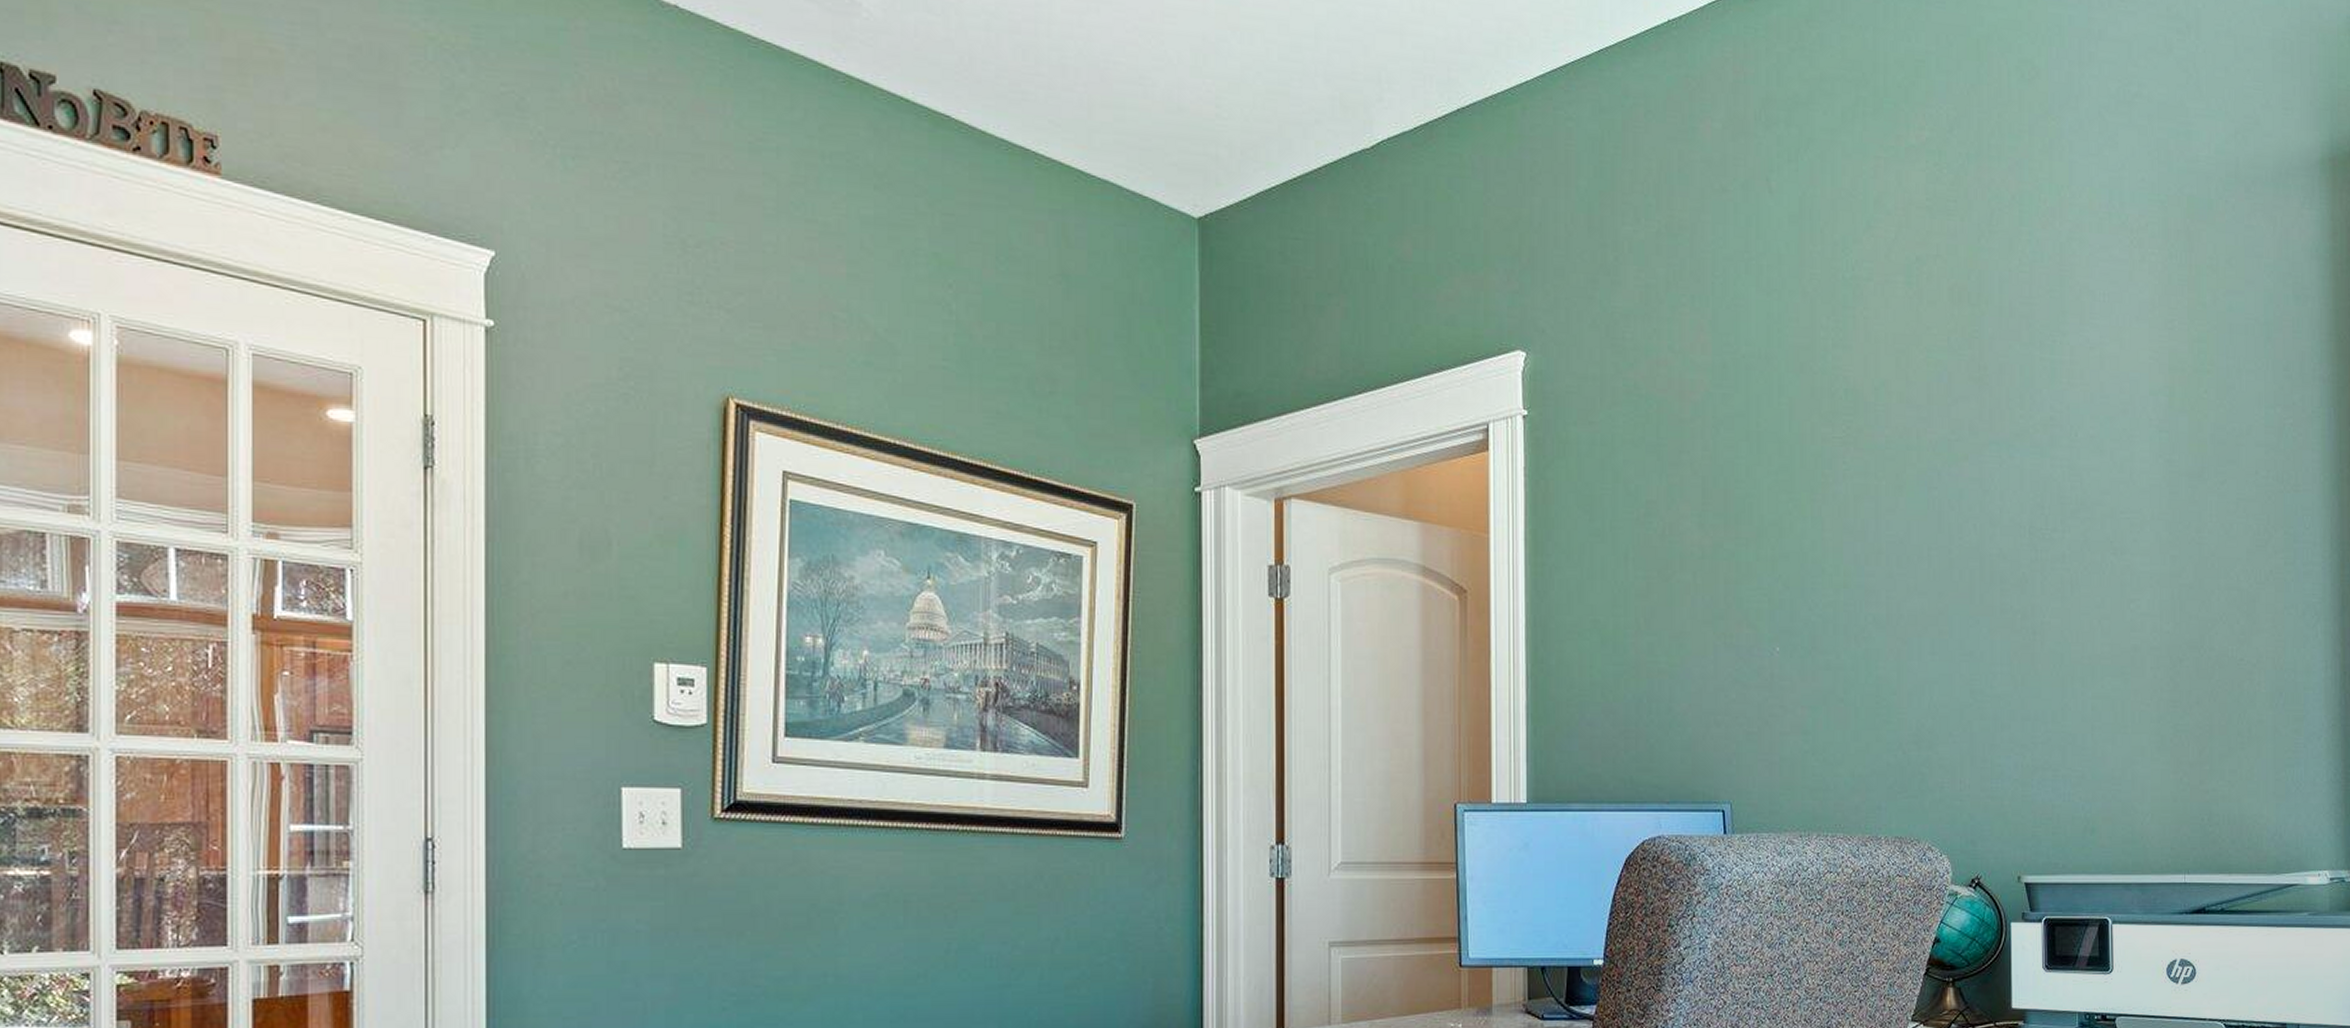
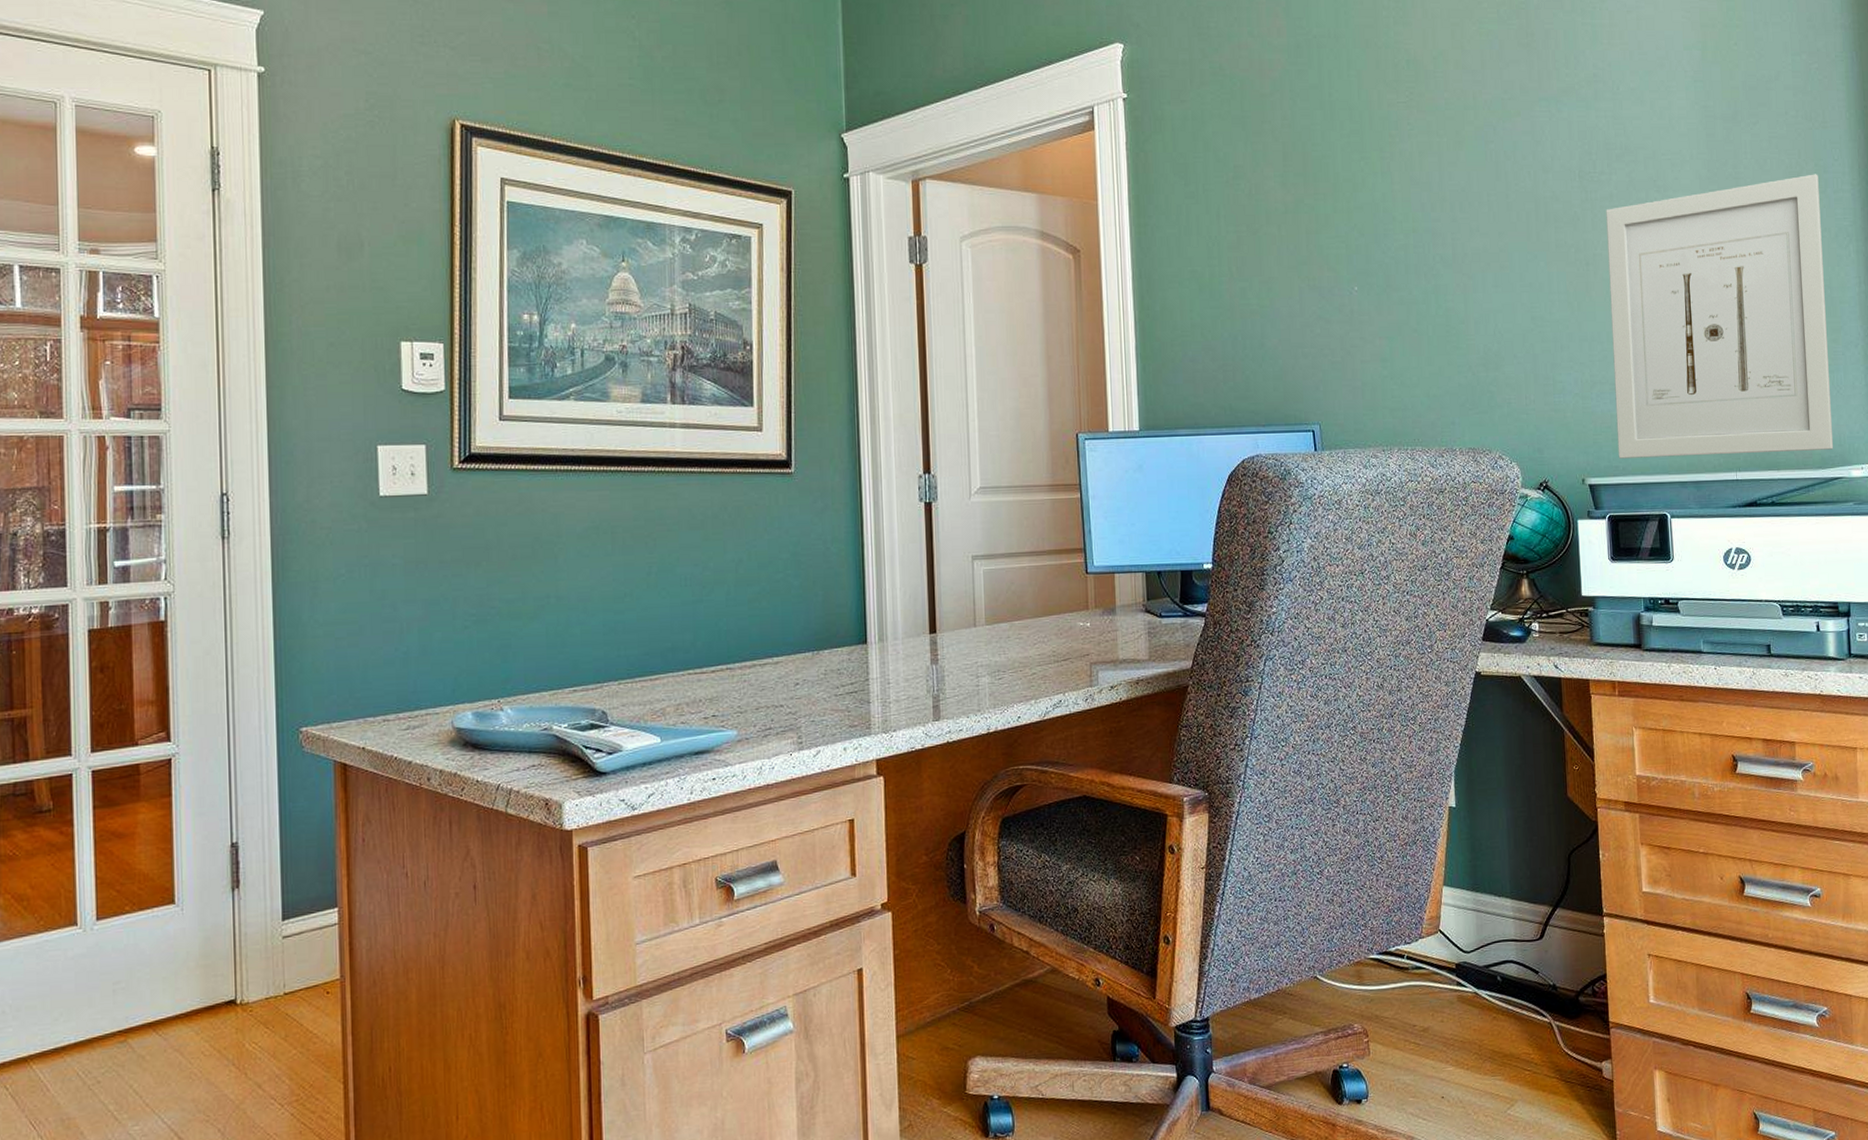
wall art: none [2057,543,2290,855] -> present [1606,174,1834,459]

